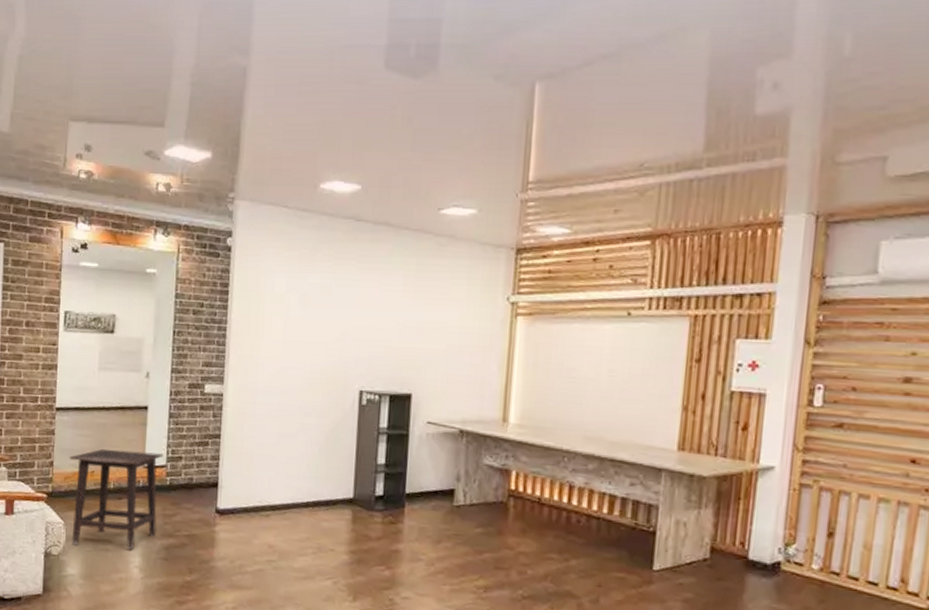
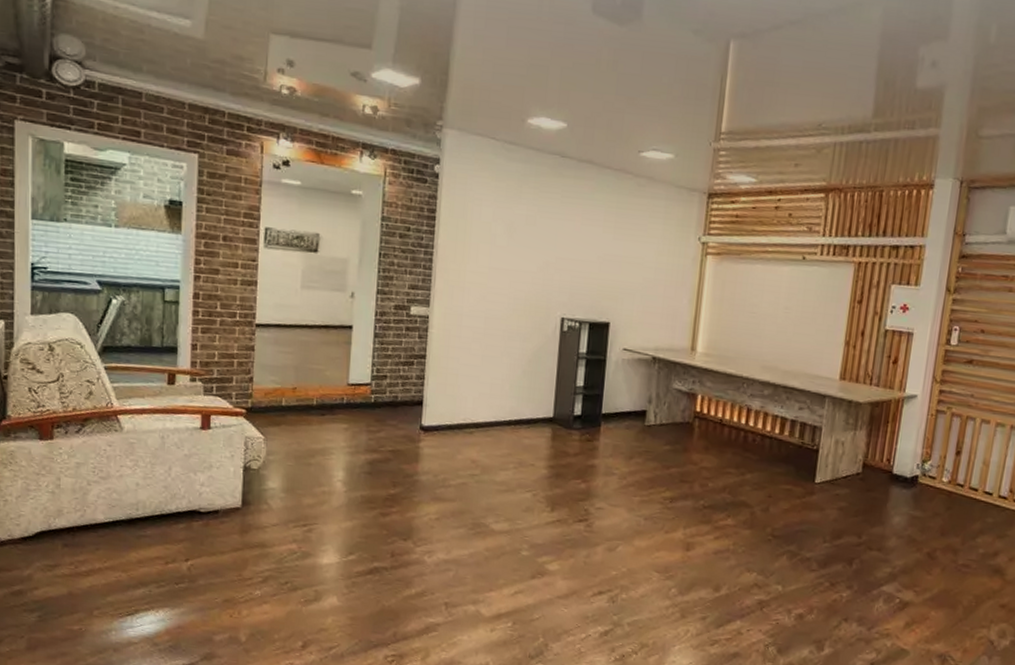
side table: present [70,448,164,550] -> none [271,365,368,464]

